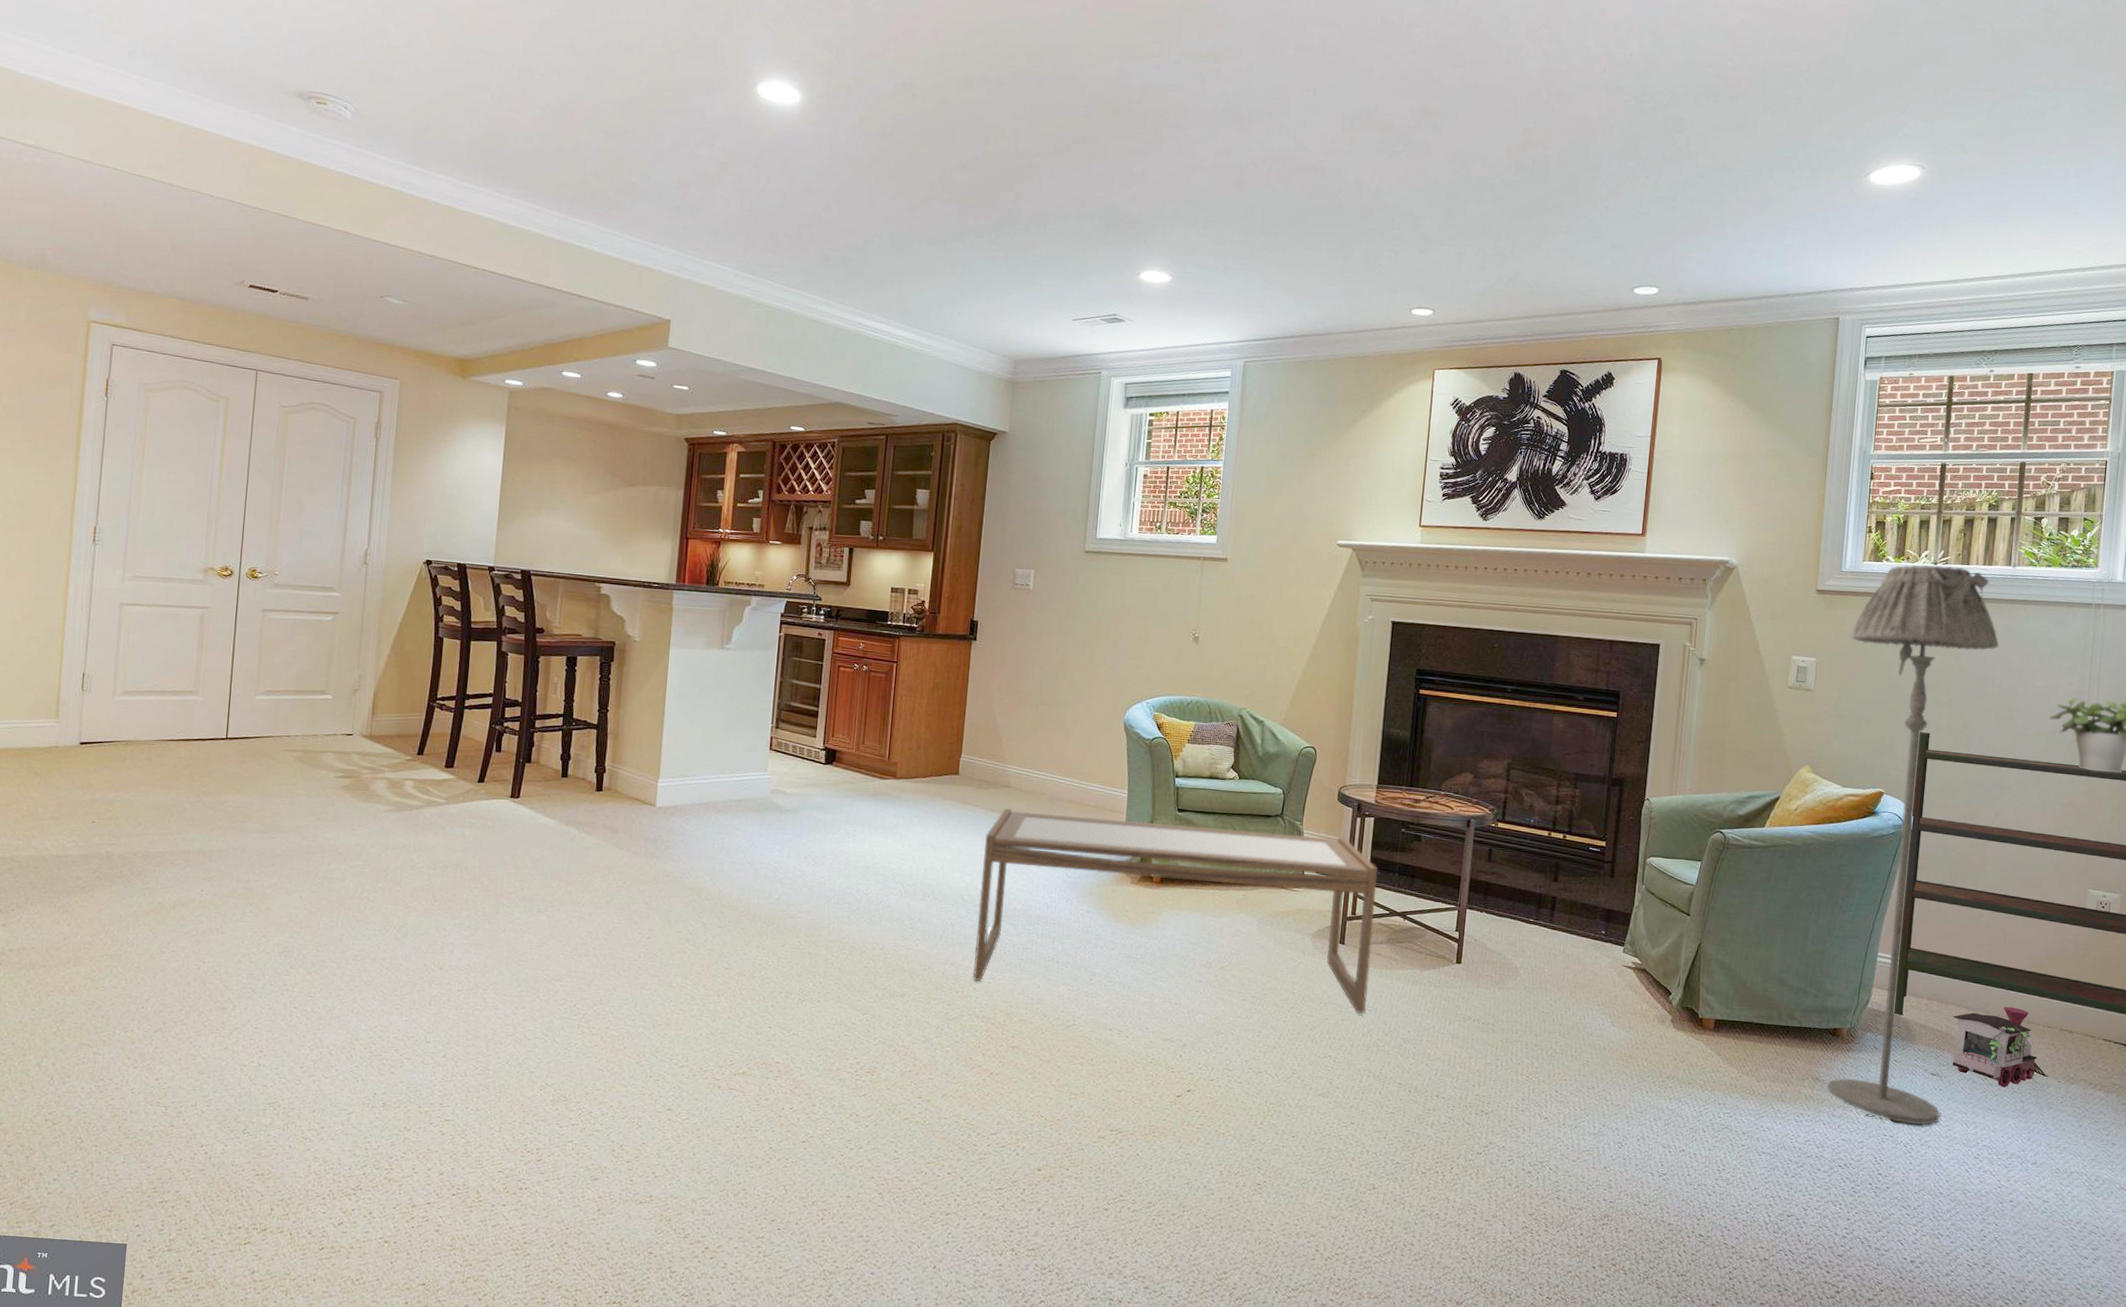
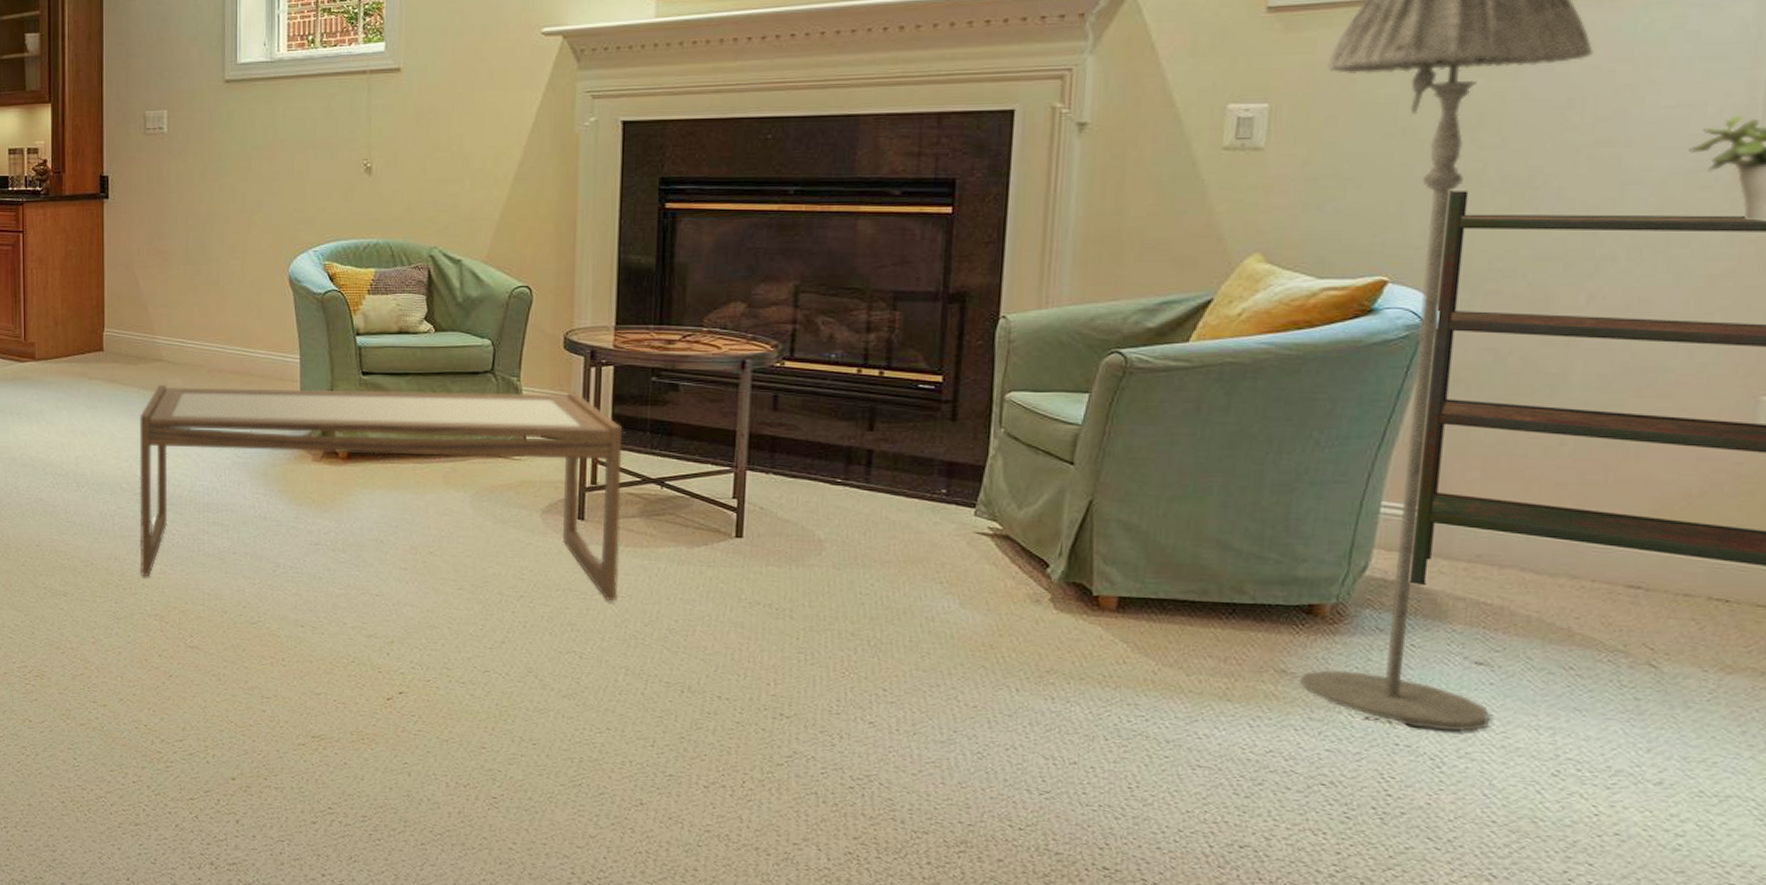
toy train: present [1952,1006,2049,1088] -> none [1511,568,1686,680]

